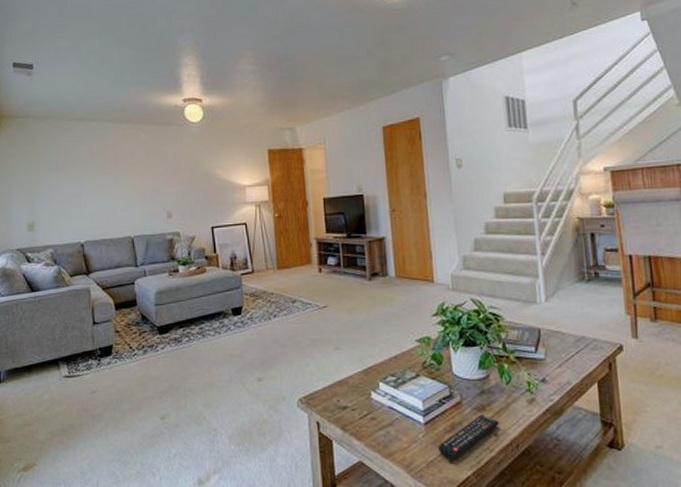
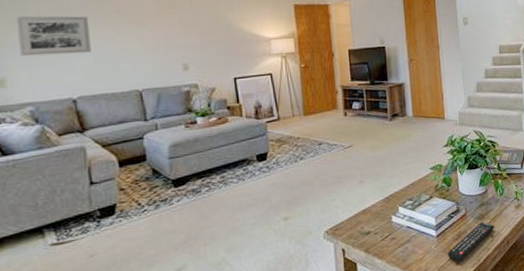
wall art: none [42,166,95,204] -> present [15,15,91,57]

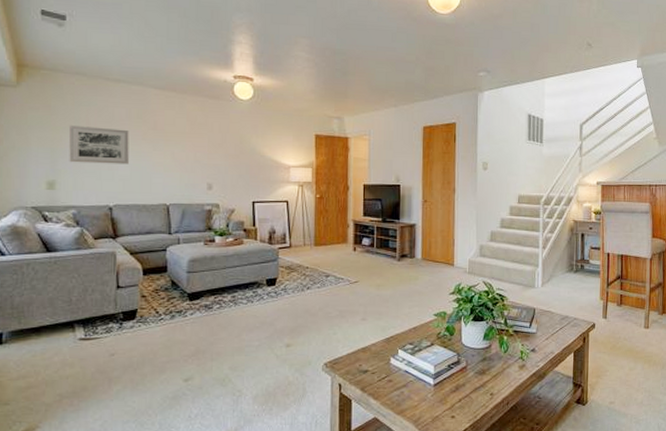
remote control: present [448,222,495,263] -> none [444,378,495,415]

